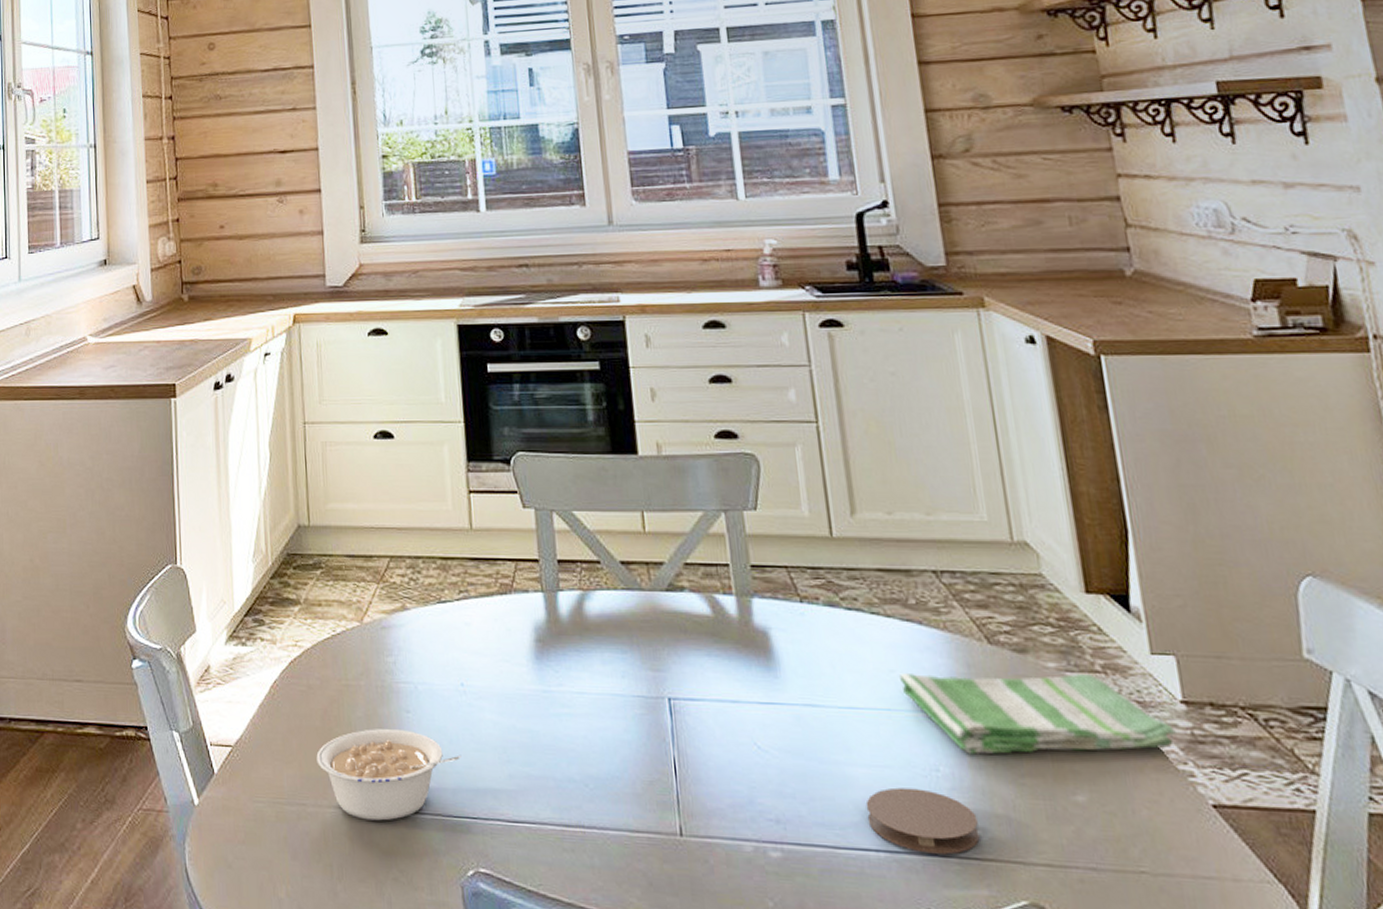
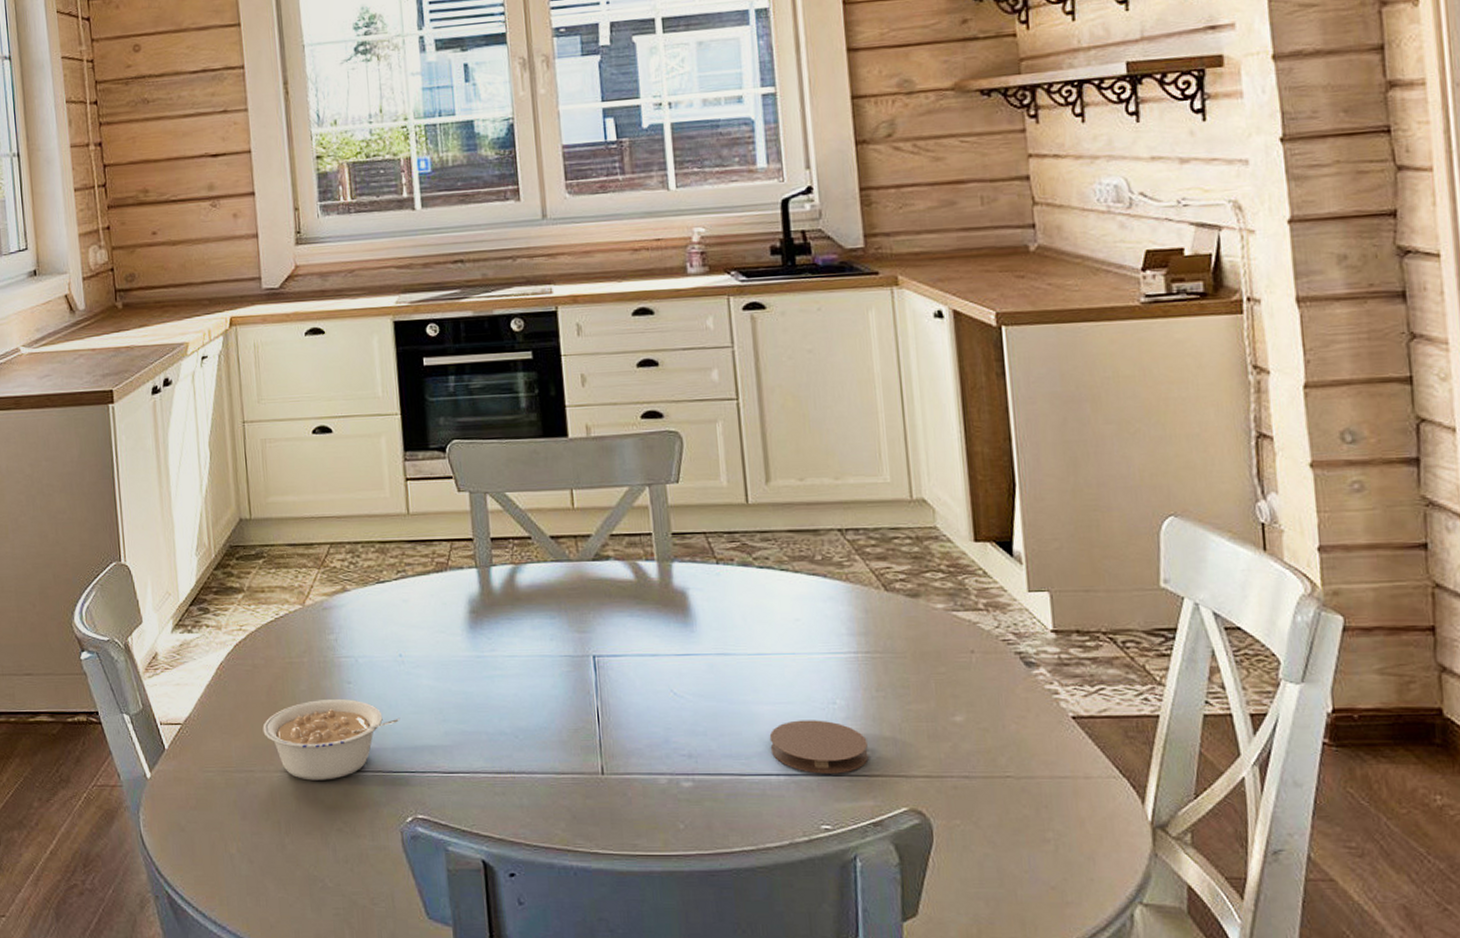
dish towel: present [900,673,1176,755] -> none [804,611,1045,687]

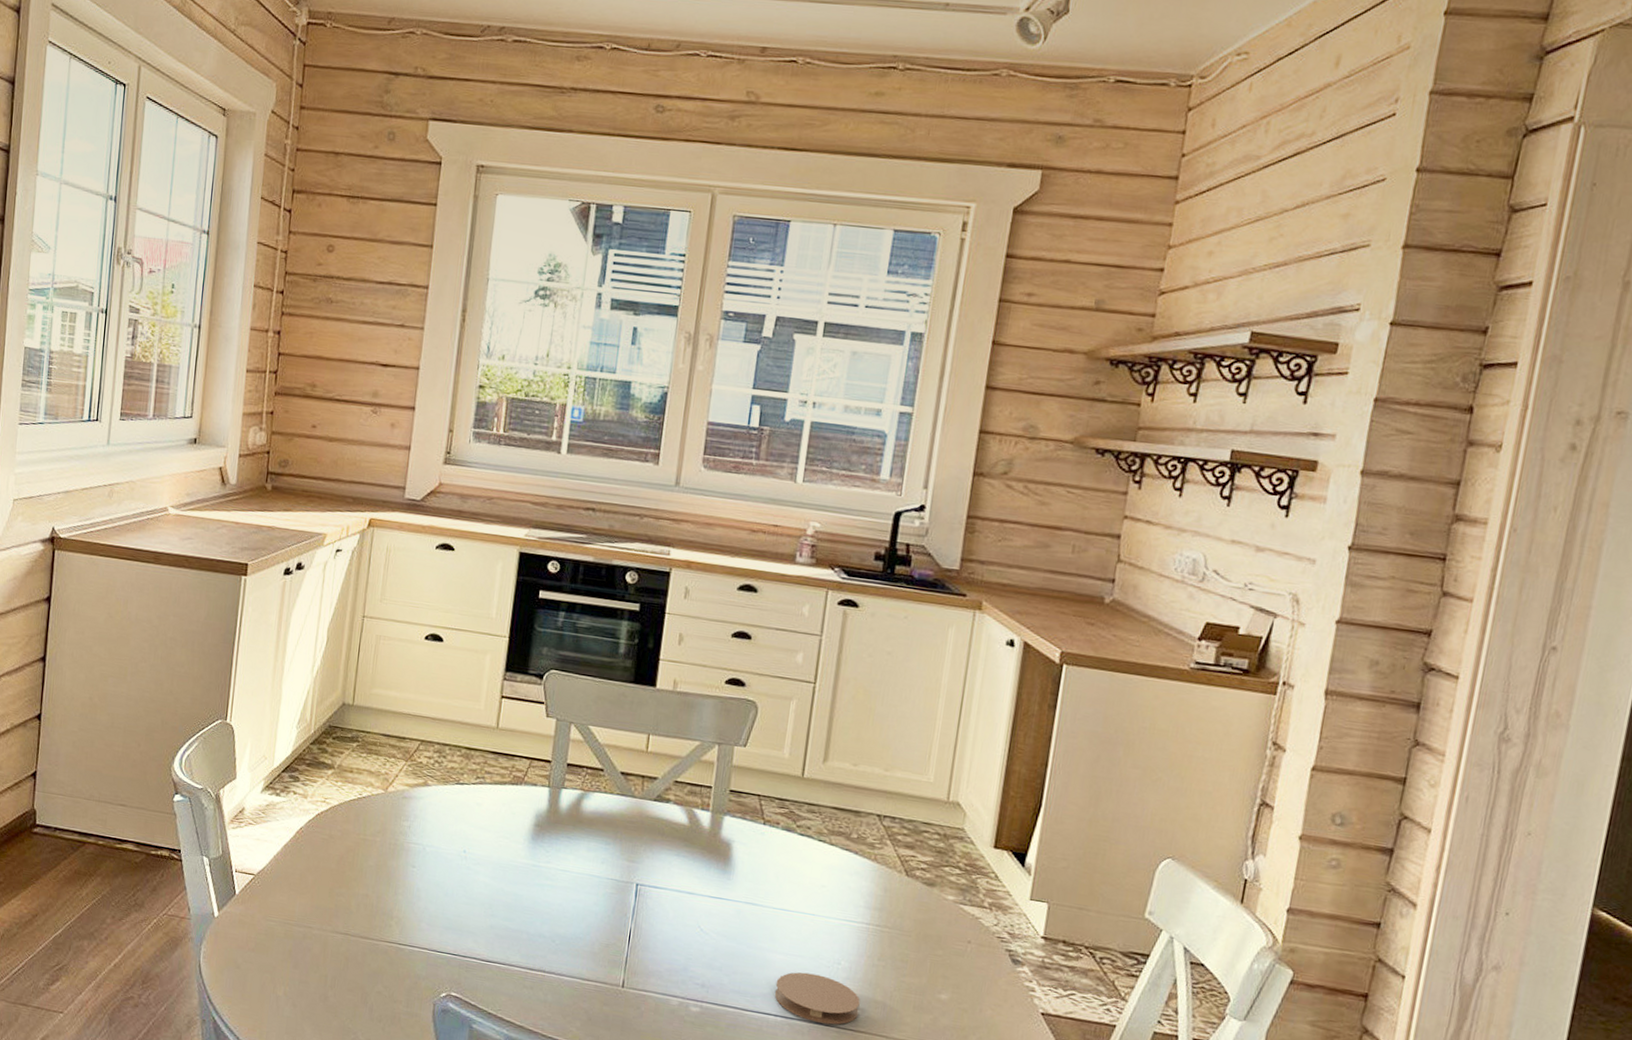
legume: present [262,699,400,781] -> none [327,876,453,948]

